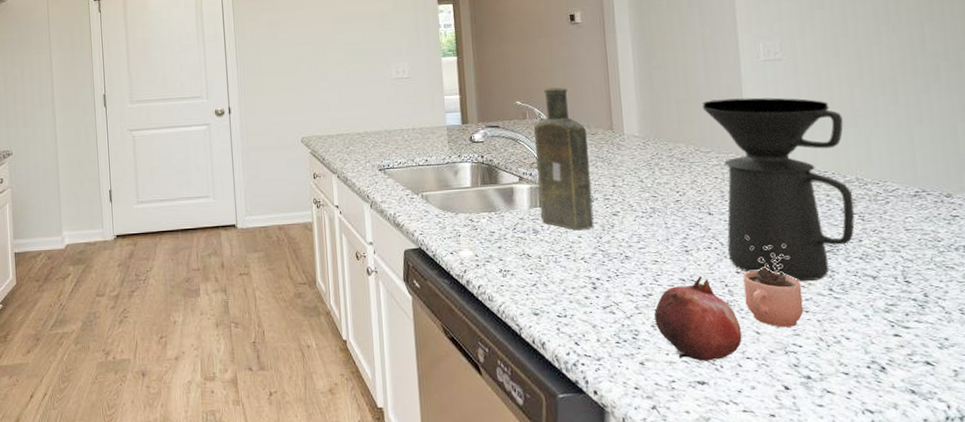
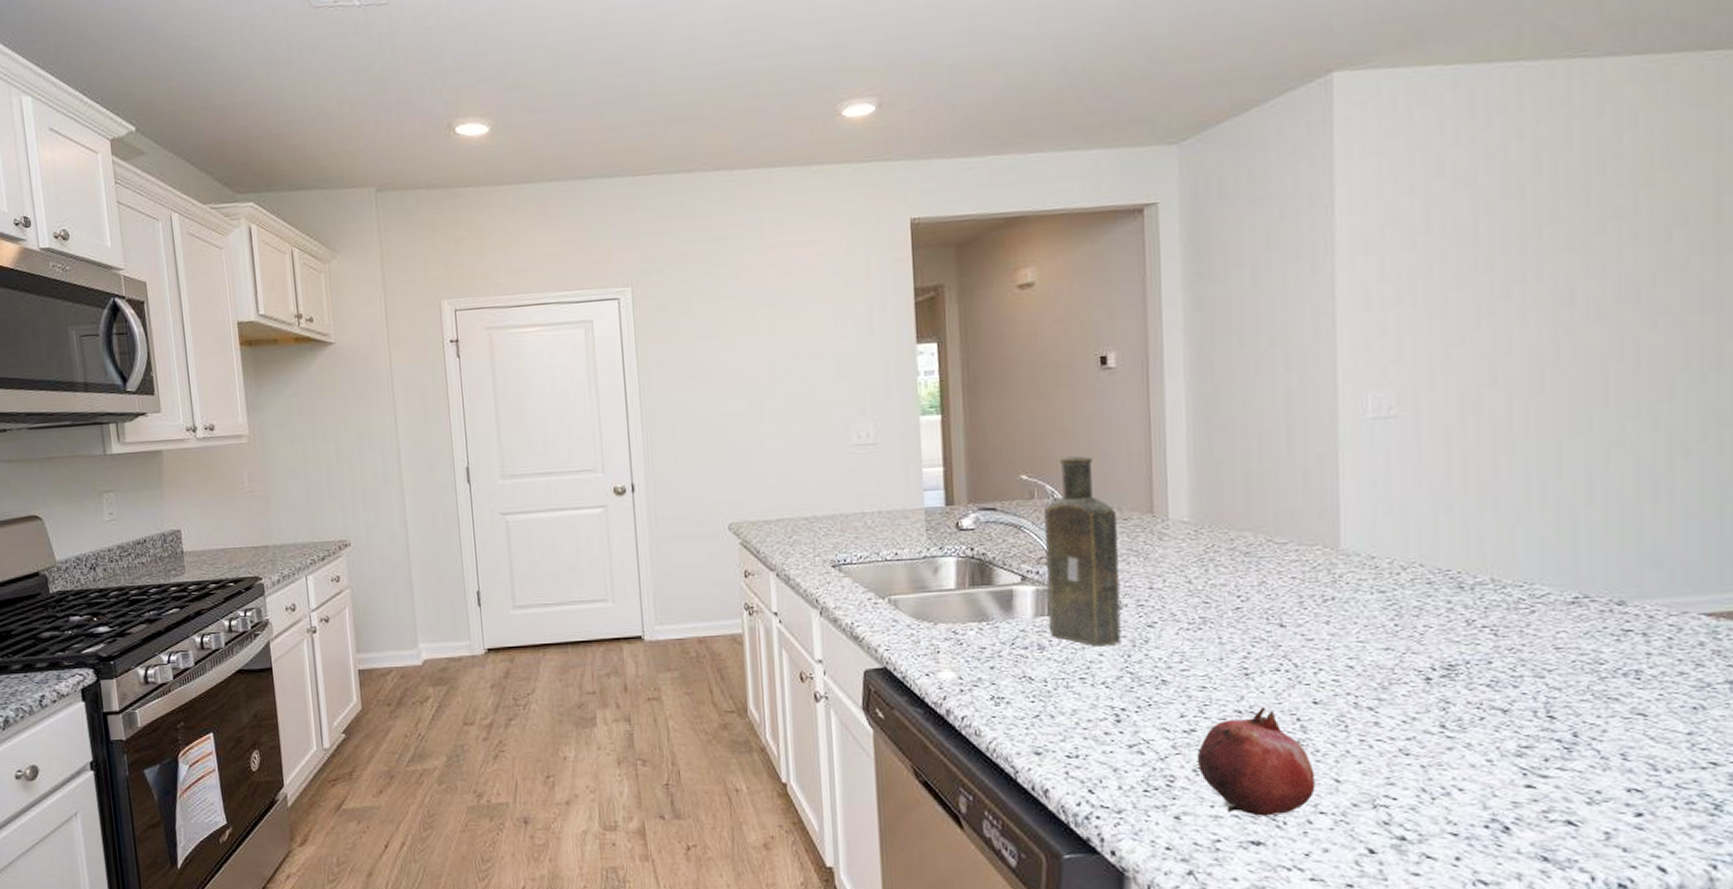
coffee maker: present [702,97,855,282] -> none [1280,469,1485,716]
cocoa: present [743,236,804,327] -> none [1322,655,1403,774]

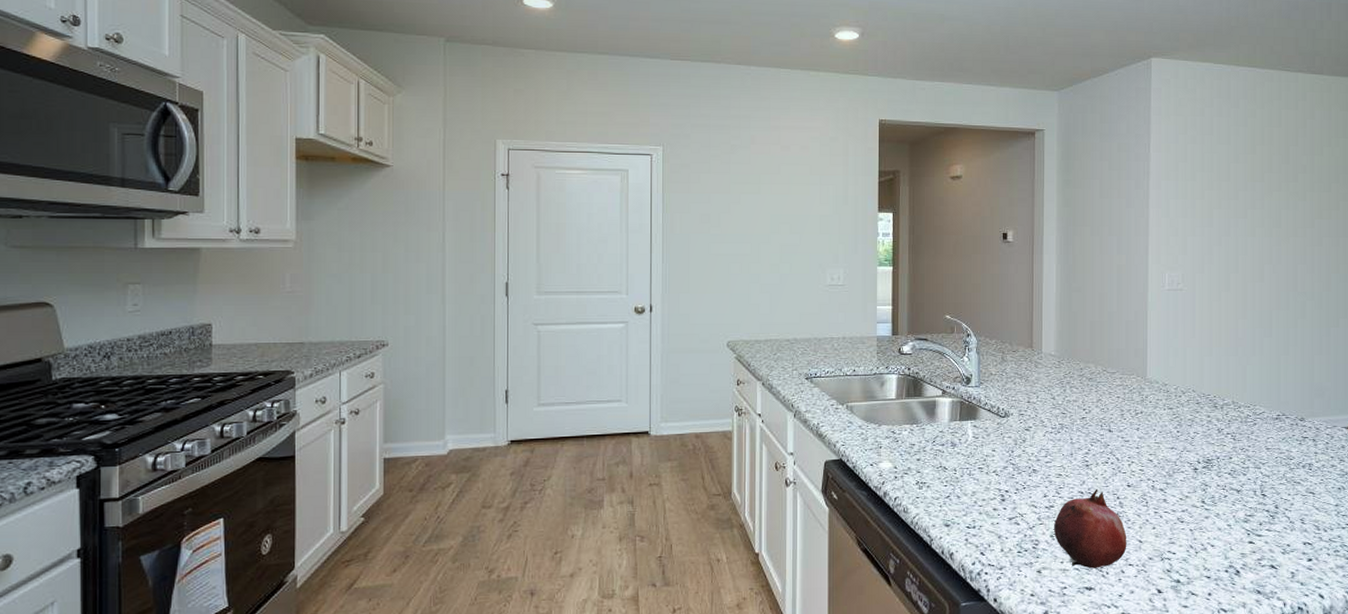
bottle: present [1043,456,1121,646] -> none [959,303,1008,444]

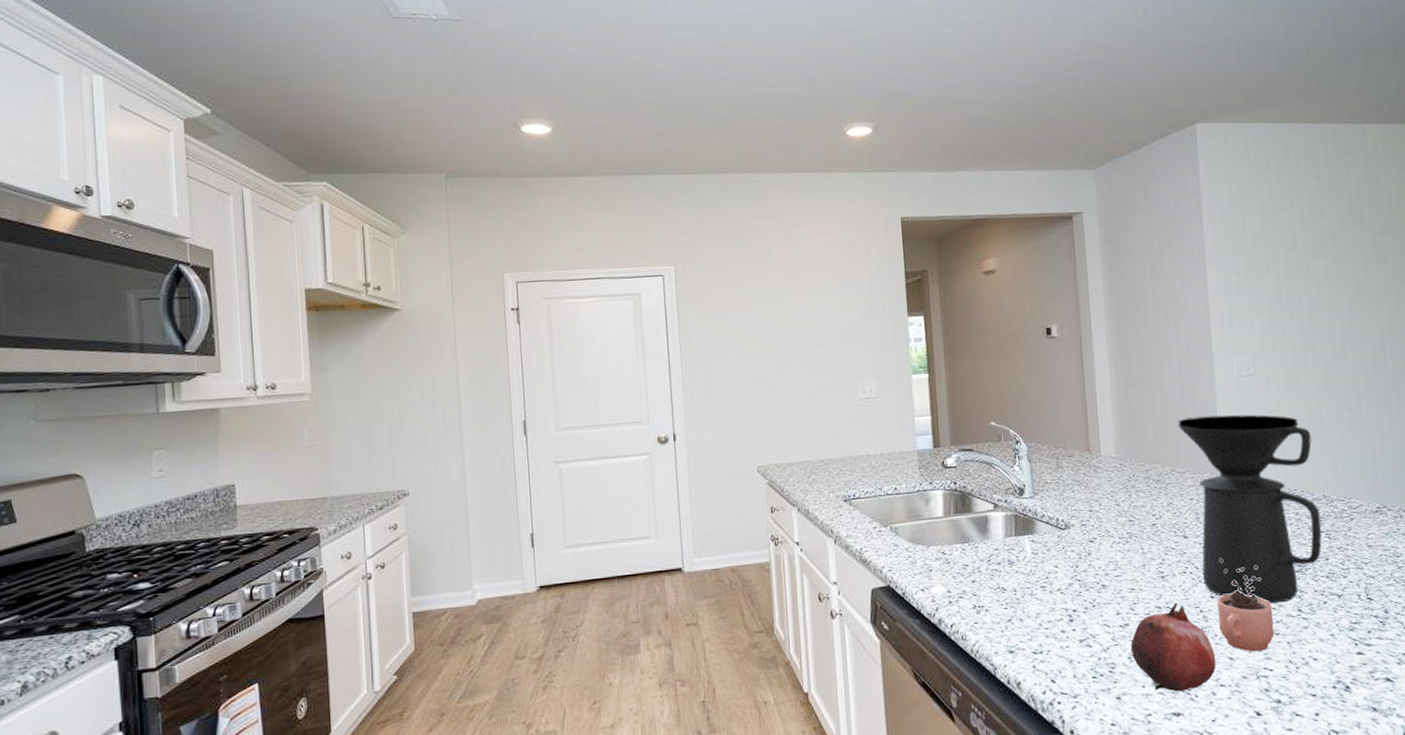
coffee maker: none [1112,324,1229,495] -> present [1177,414,1322,604]
cocoa: none [1133,452,1180,536] -> present [1217,558,1275,652]

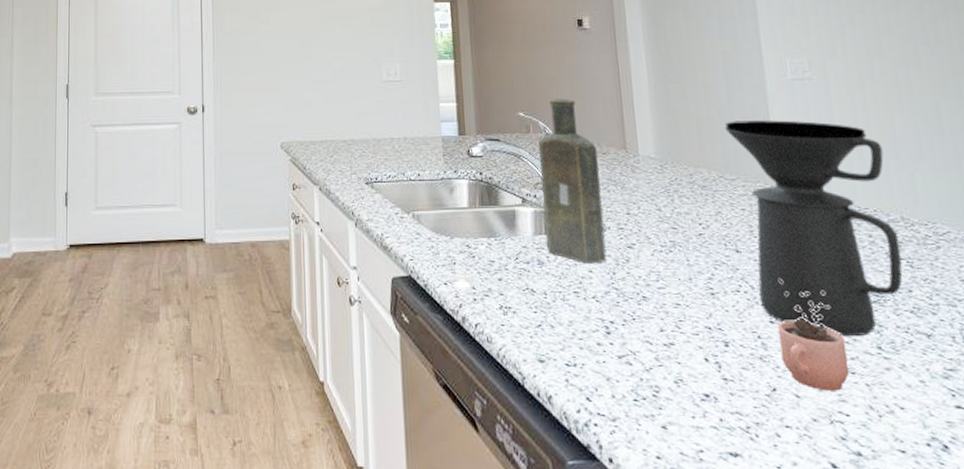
bottle: none [1008,406,1071,560] -> present [538,99,607,264]
fruit: present [1130,602,1216,692] -> none [676,324,780,428]

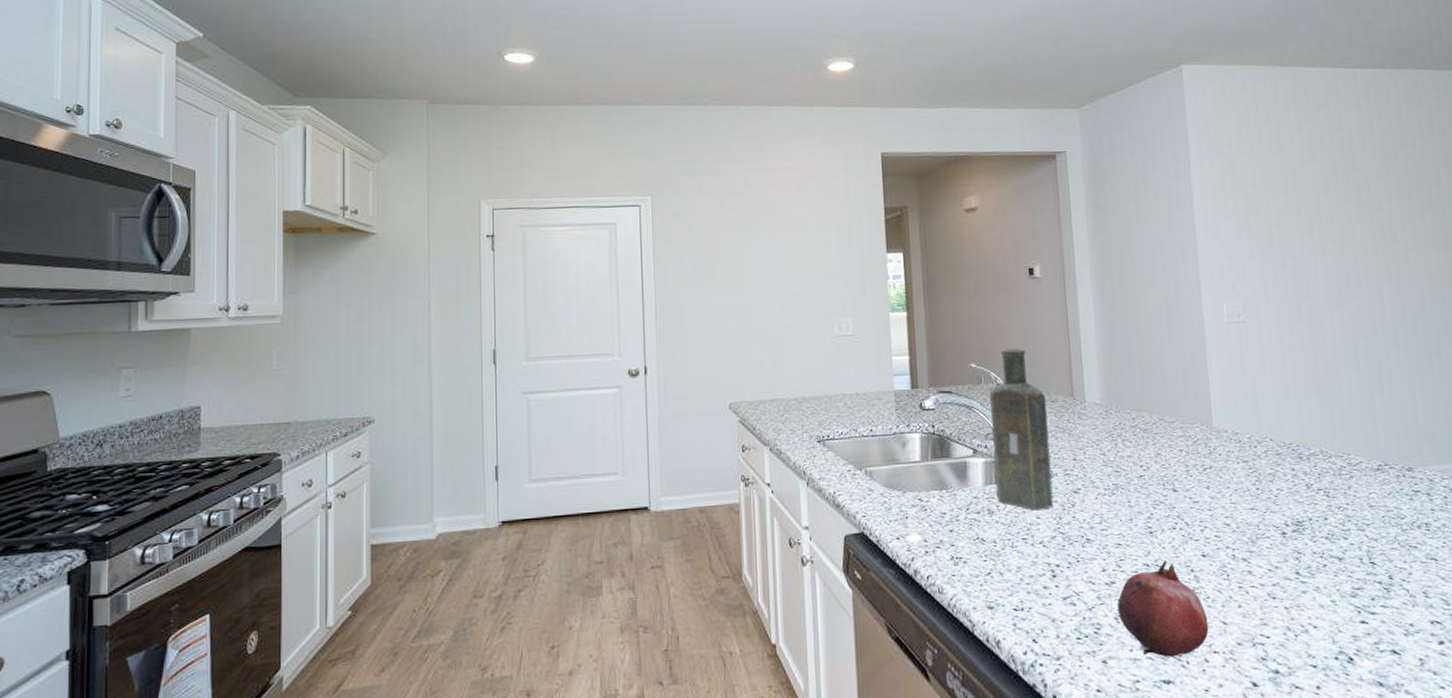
fruit: none [676,324,780,428] -> present [1116,560,1209,657]
coffee maker: present [724,120,903,337] -> none [1165,362,1320,565]
cocoa: present [777,279,850,391] -> none [1209,515,1271,616]

